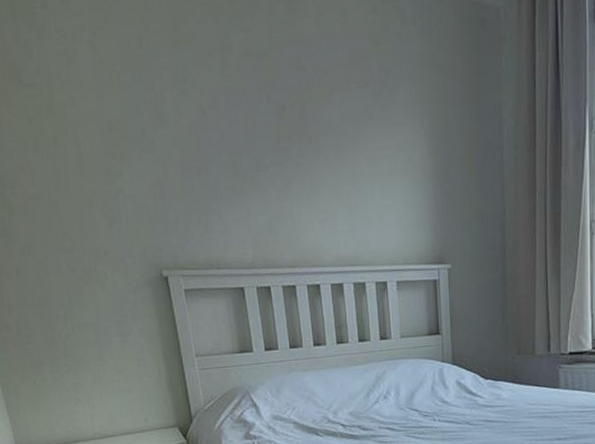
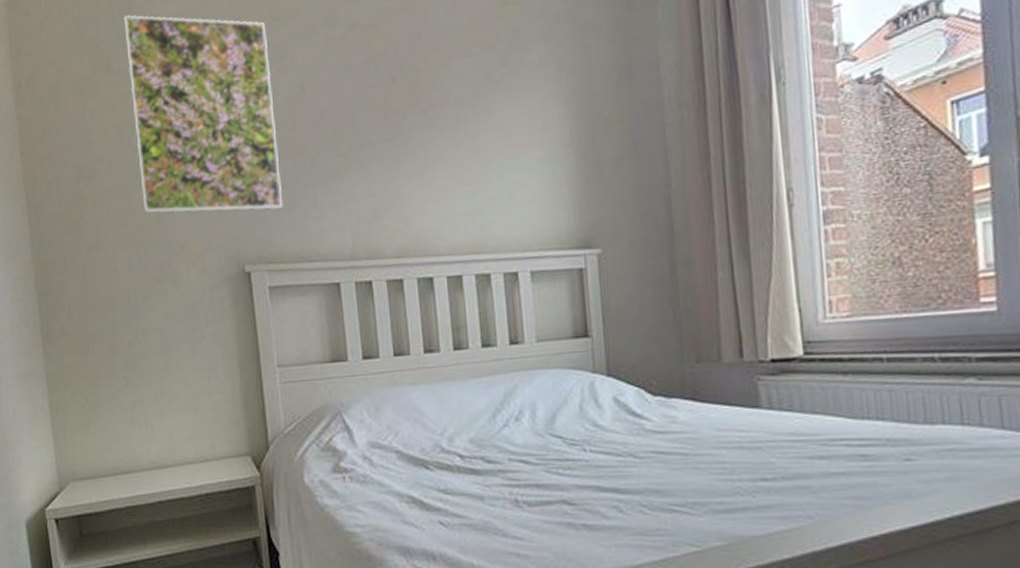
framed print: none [29,27,193,223] -> present [124,15,283,214]

